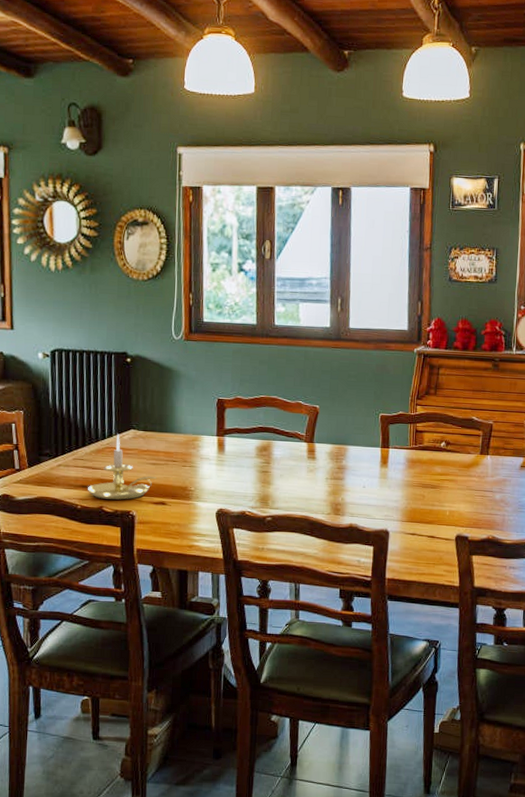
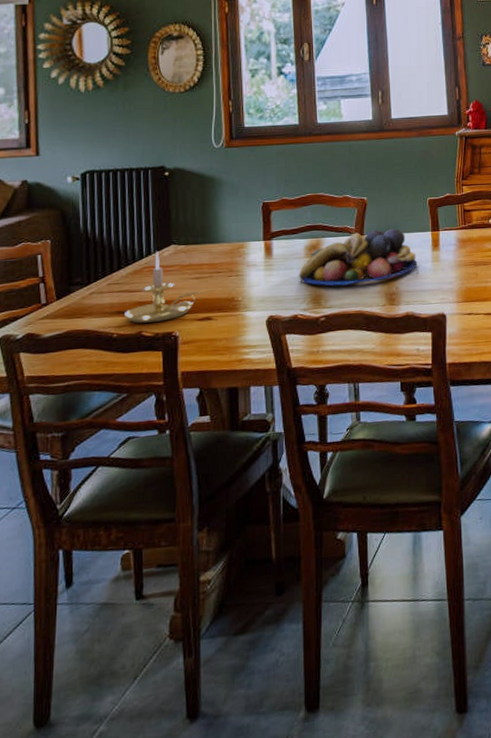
fruit bowl: none [249,439,365,490] -> present [299,228,417,286]

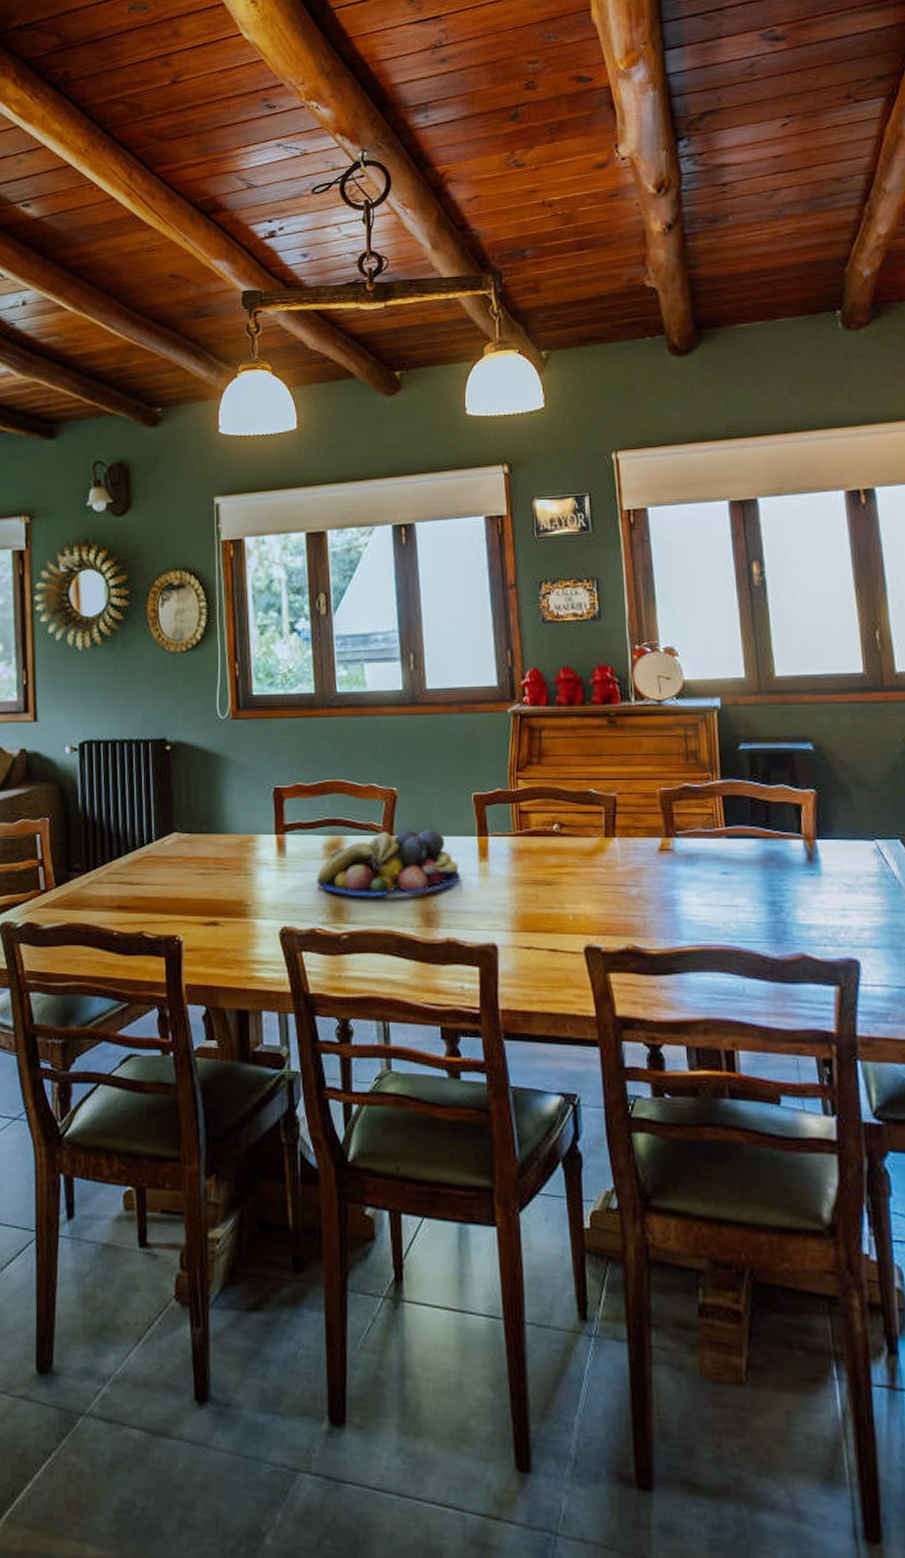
candle holder: present [123,252,201,323] -> none [124,839,206,922]

